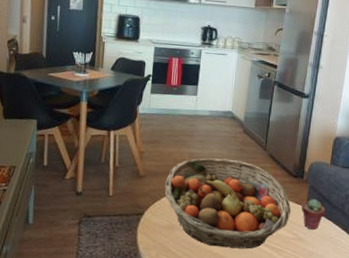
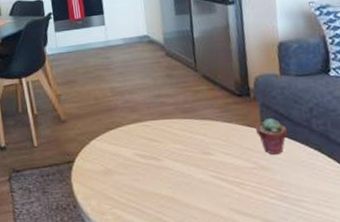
fruit basket: present [164,158,291,249] -> none [90,87,244,188]

